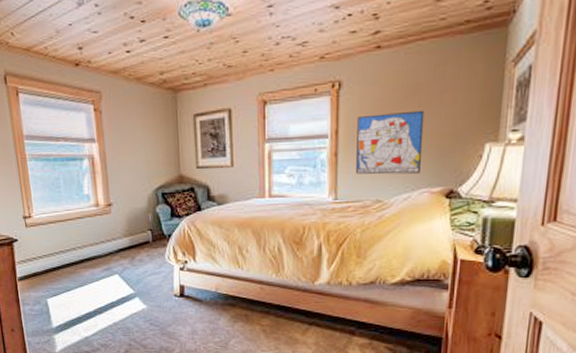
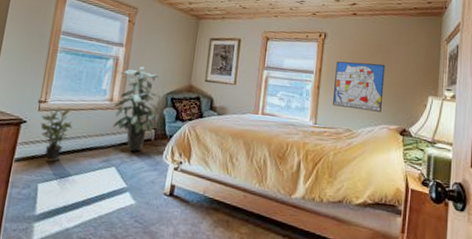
potted plant: none [30,219,65,276] -> present [40,107,73,162]
indoor plant: none [100,162,151,256] -> present [112,66,161,152]

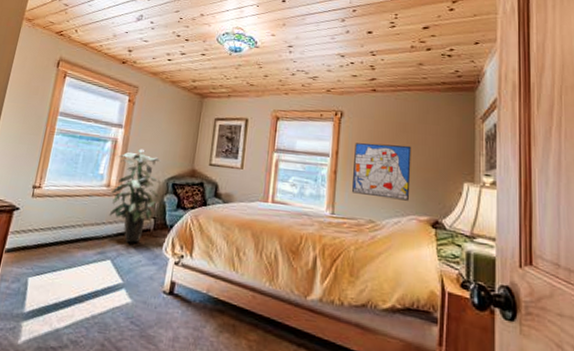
potted plant: present [40,107,73,162] -> none [33,193,67,253]

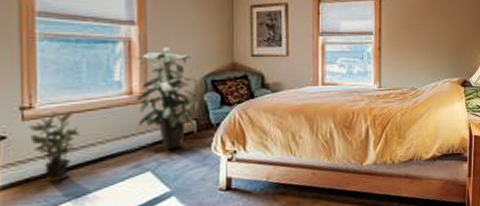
potted plant: none [33,193,67,253] -> present [28,110,80,182]
wall art: present [352,143,412,201] -> none [396,17,444,67]

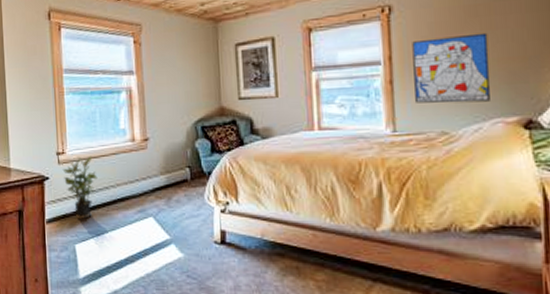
indoor plant: present [136,47,198,150] -> none [137,94,190,197]
wall art: none [396,17,444,67] -> present [412,32,490,103]

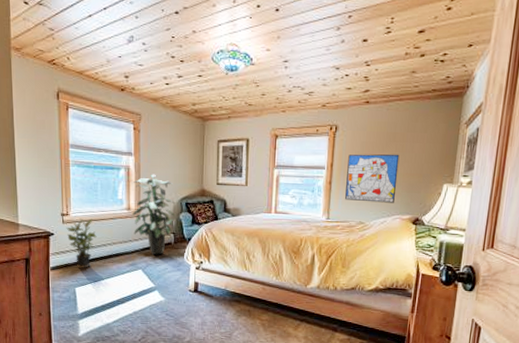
indoor plant: none [137,94,190,197] -> present [132,174,176,255]

